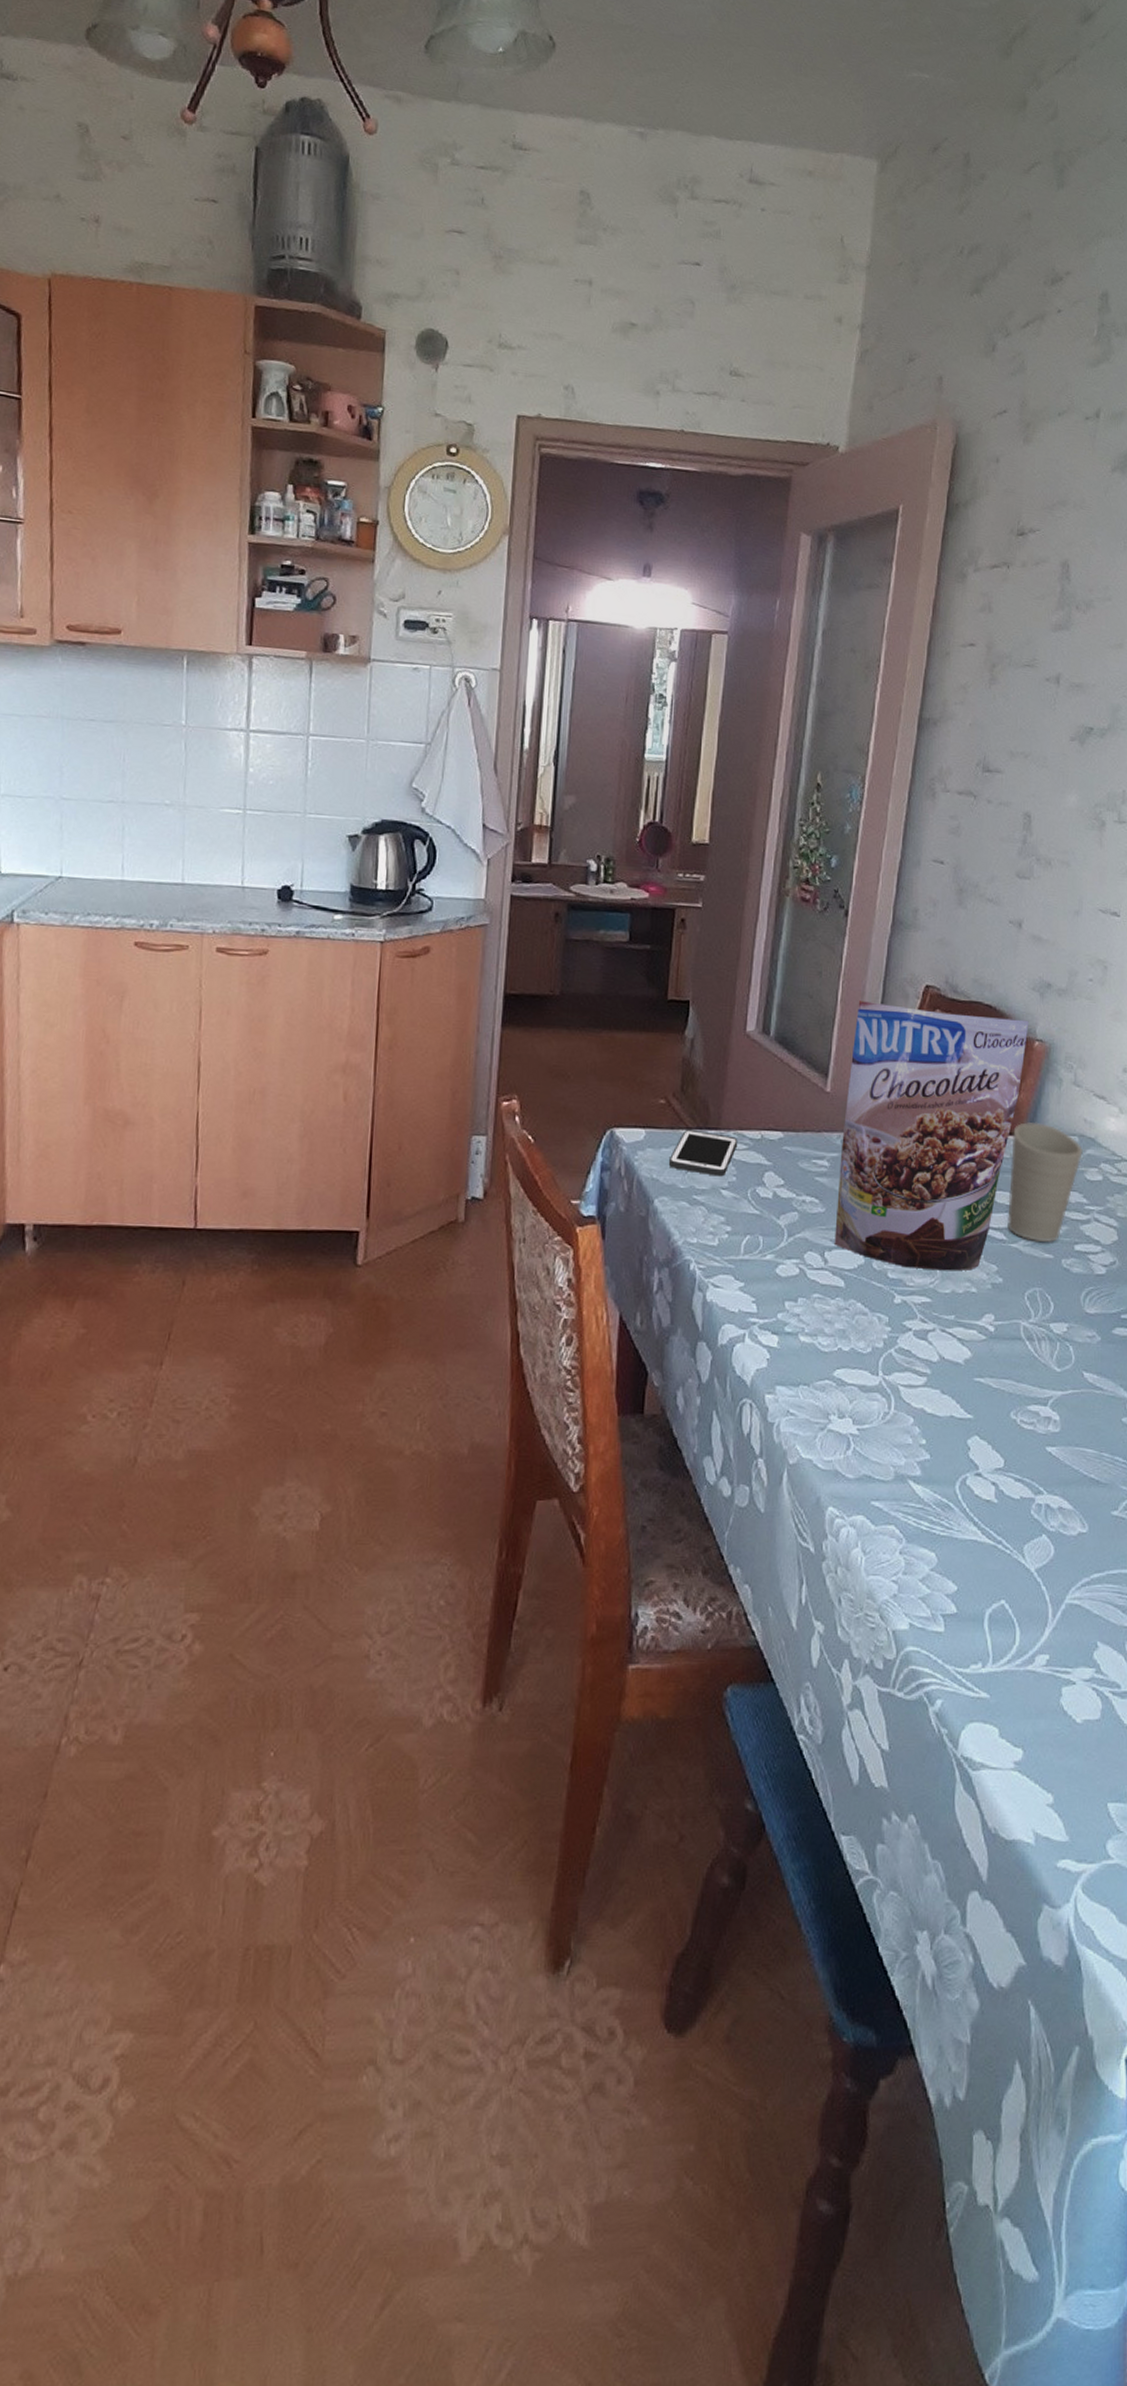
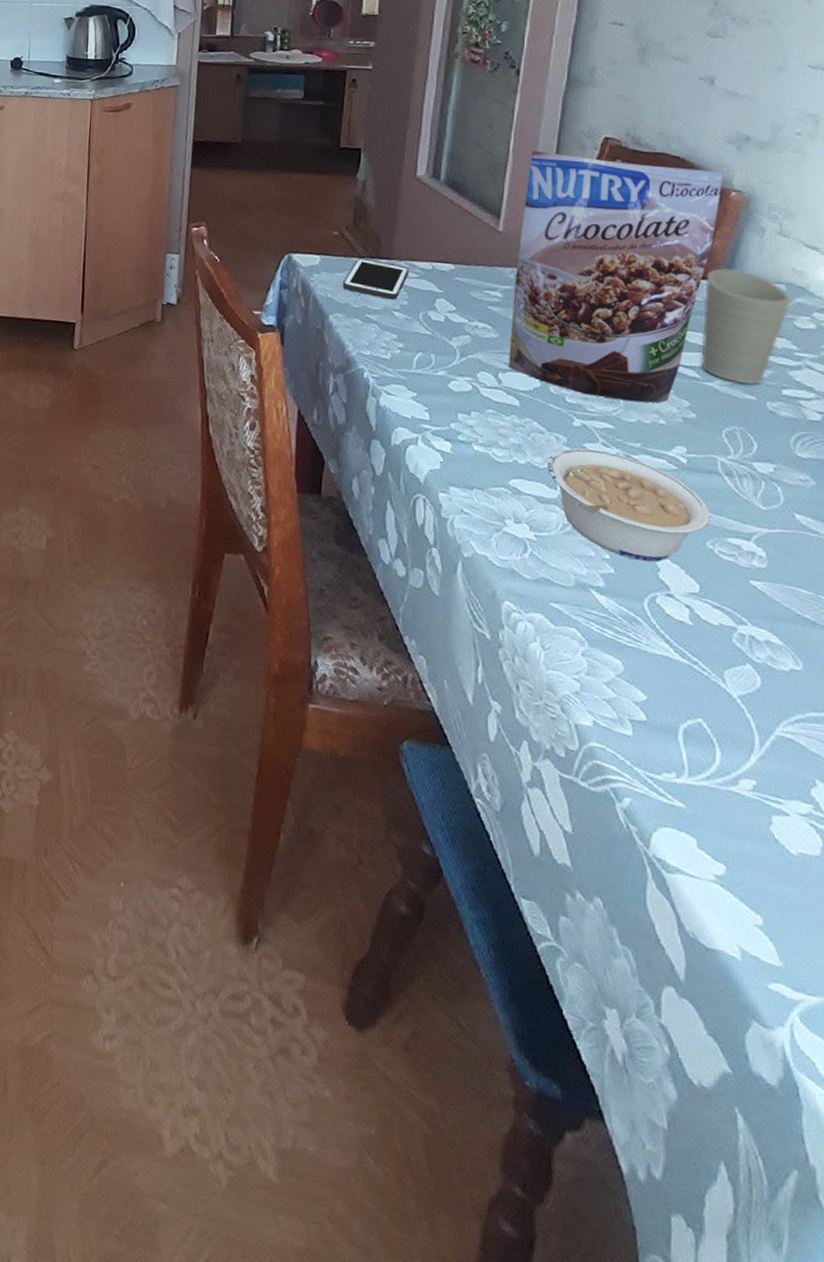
legume: none [870,1326,1014,1442] -> present [547,447,710,562]

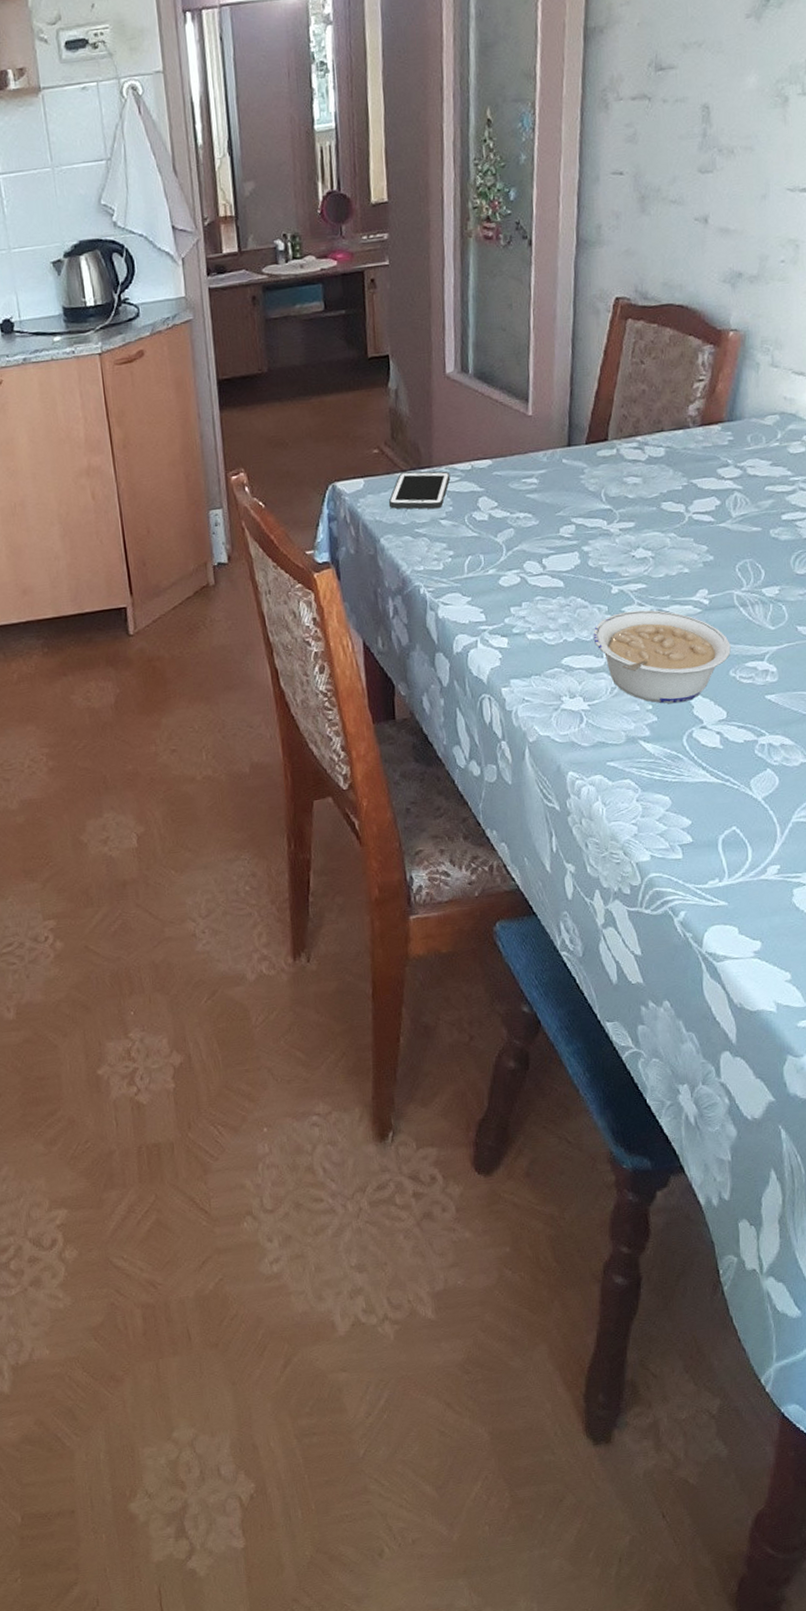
granola pouch: present [508,151,724,404] -> none [548,312,722,561]
cup: present [701,268,791,385] -> none [713,408,784,519]

